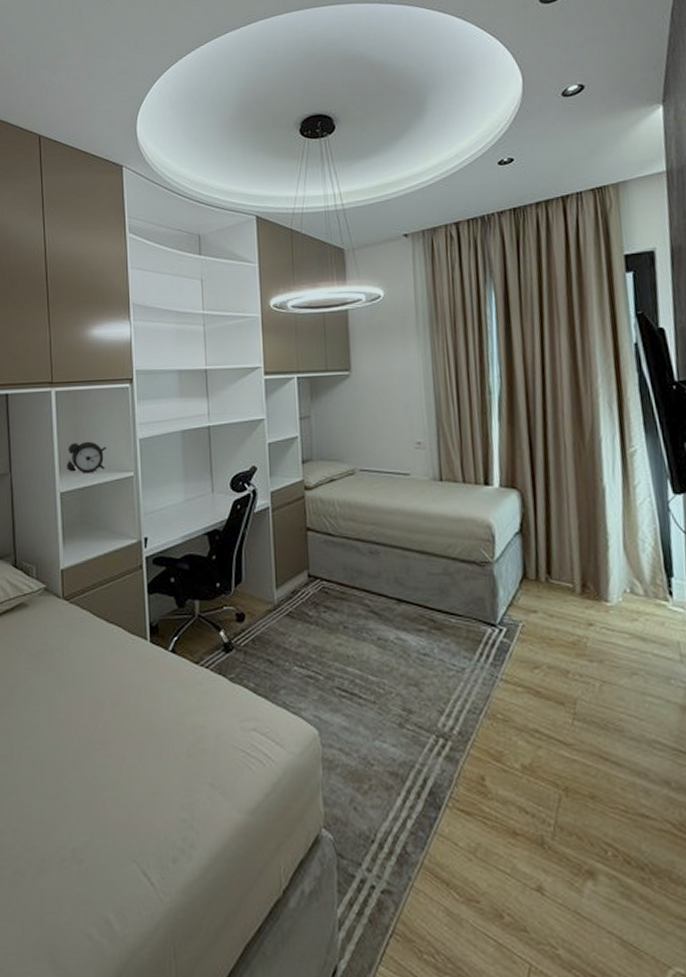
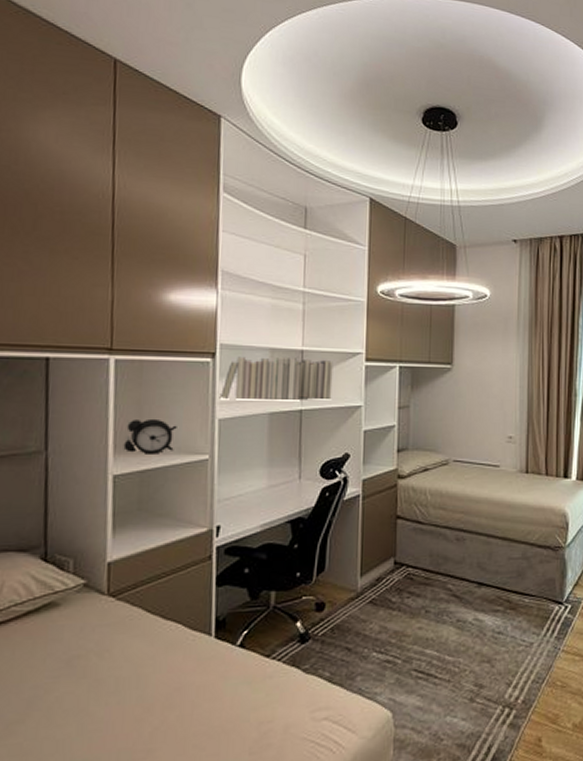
books: none [140,377,207,421] -> present [221,356,301,401]
books: none [200,377,235,415] -> present [295,360,333,399]

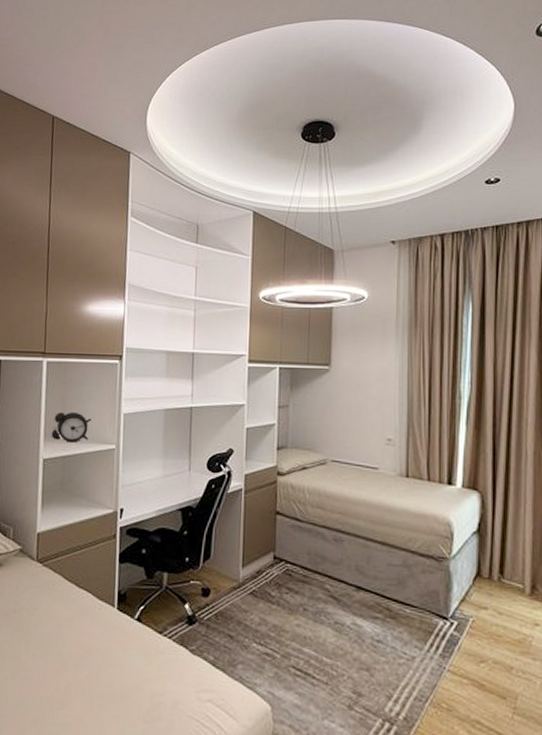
books: present [221,356,301,401] -> none [126,358,192,399]
books: present [295,360,333,399] -> none [186,361,220,397]

